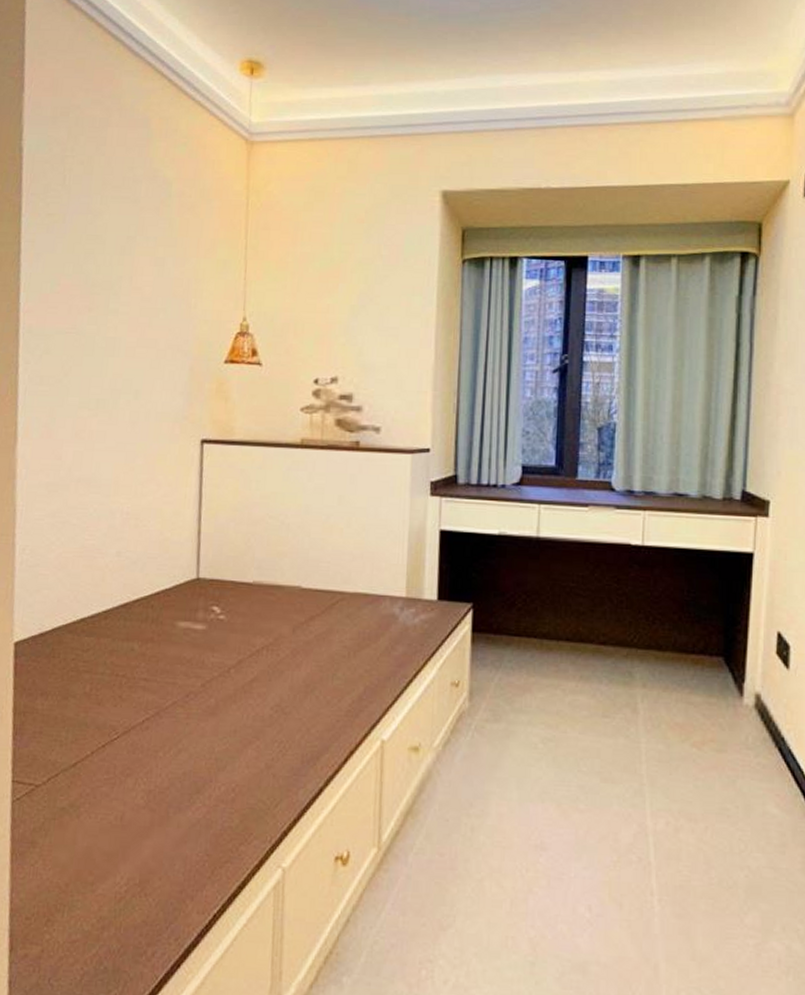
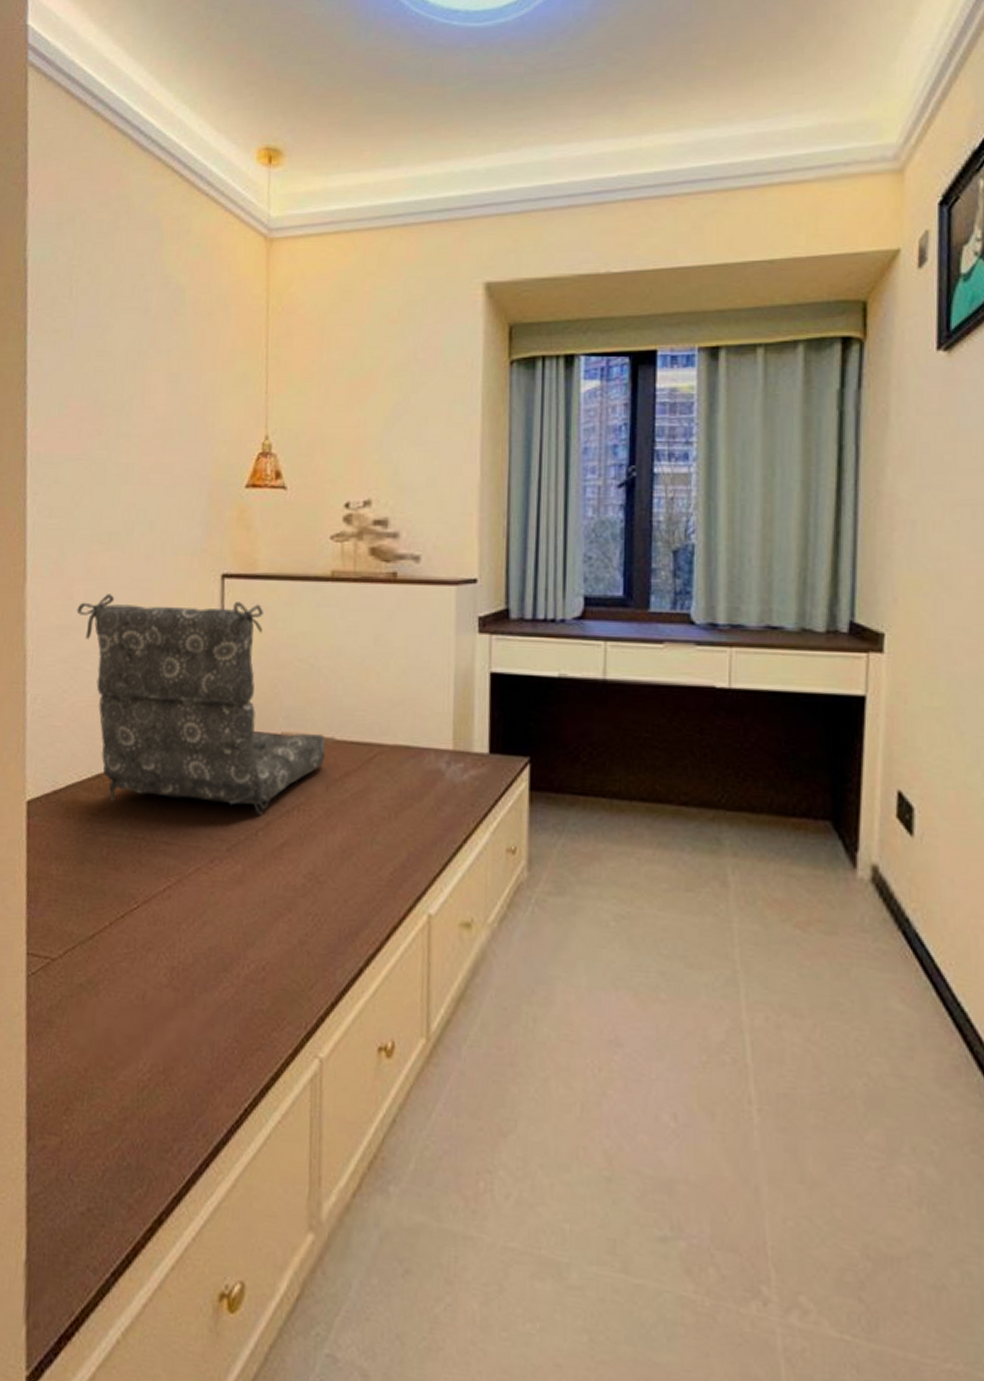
seat cushion: none [64,455,294,655] -> present [76,594,327,816]

